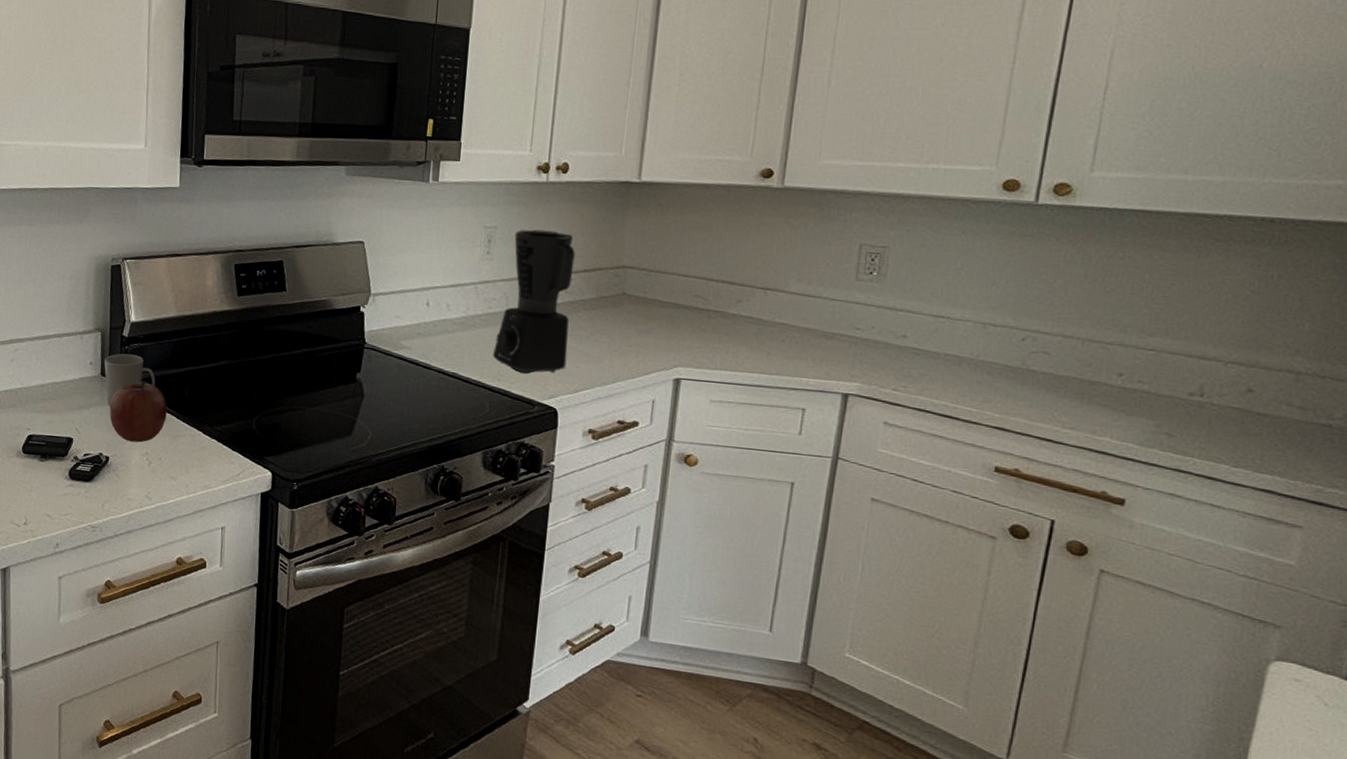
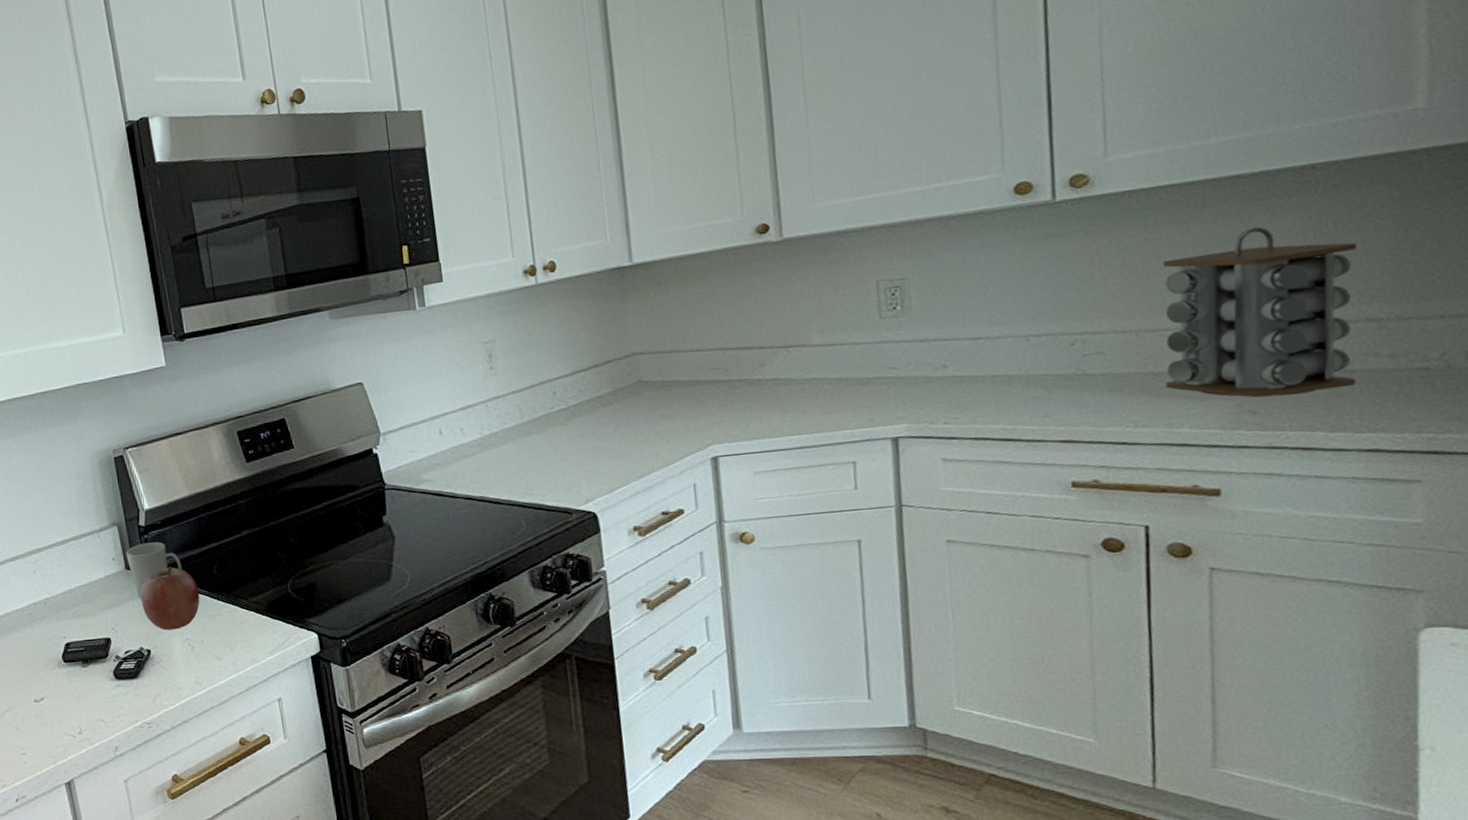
blender: present [493,229,575,375] -> none [514,332,596,484]
spice rack: none [1097,265,1295,429] -> present [1163,227,1358,398]

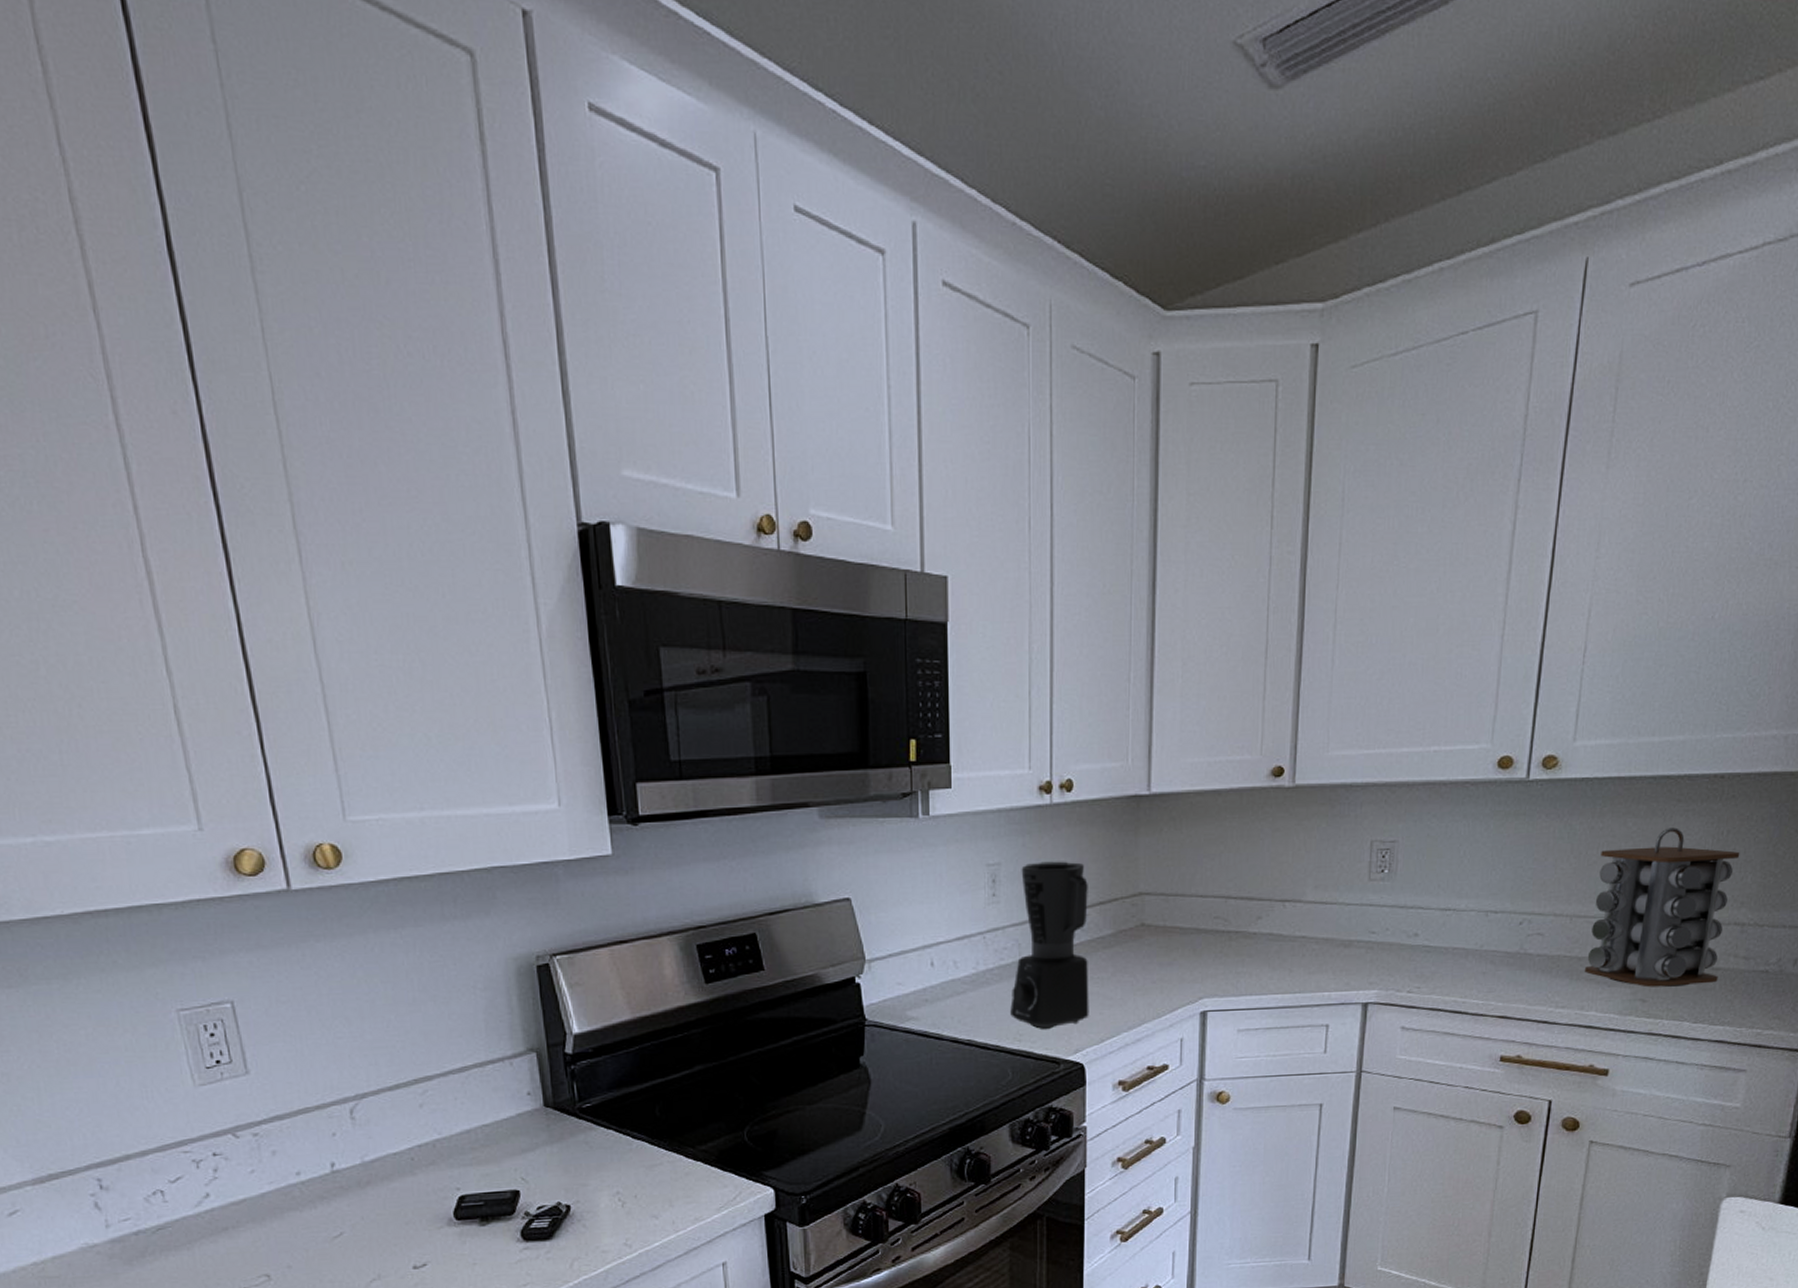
mug: present [126,542,182,599] -> none [546,1074,616,1144]
fruit: present [140,566,200,630] -> none [561,1105,637,1182]
blender: none [514,332,596,484] -> present [1010,861,1089,1031]

